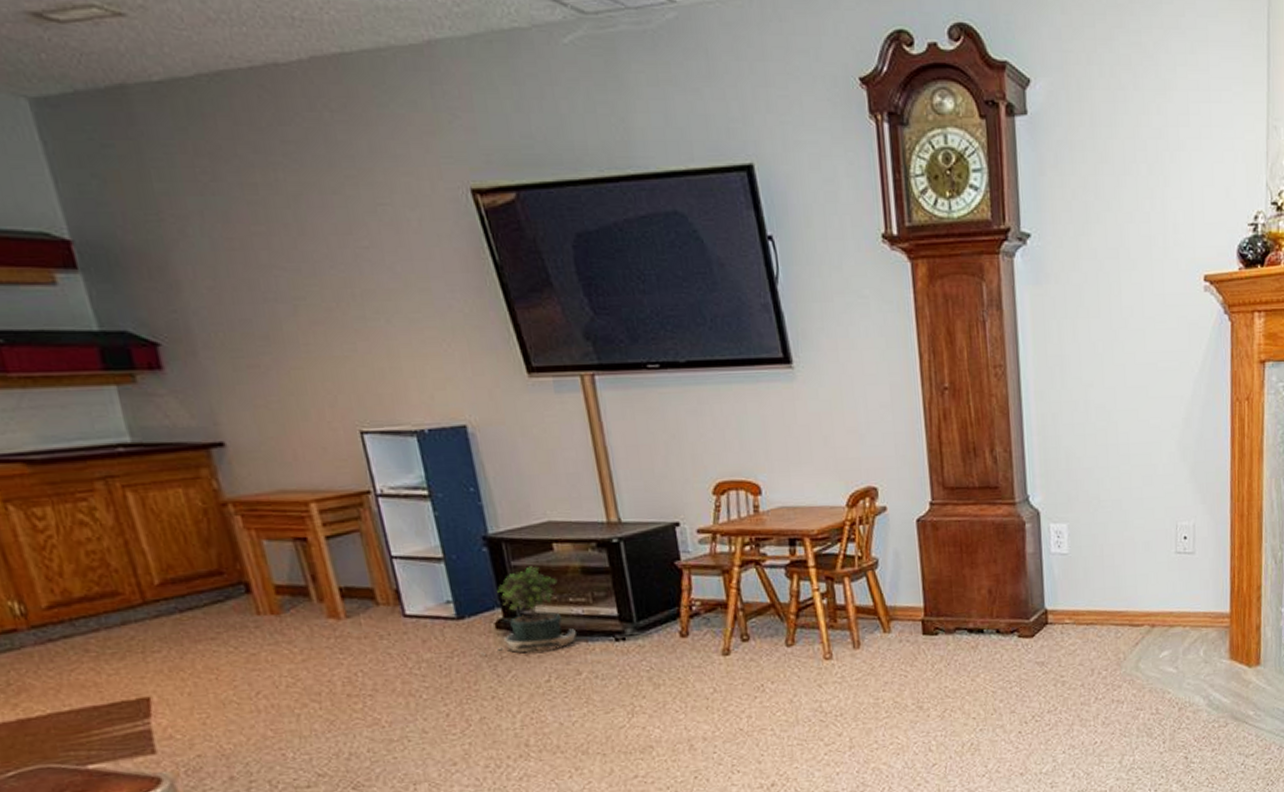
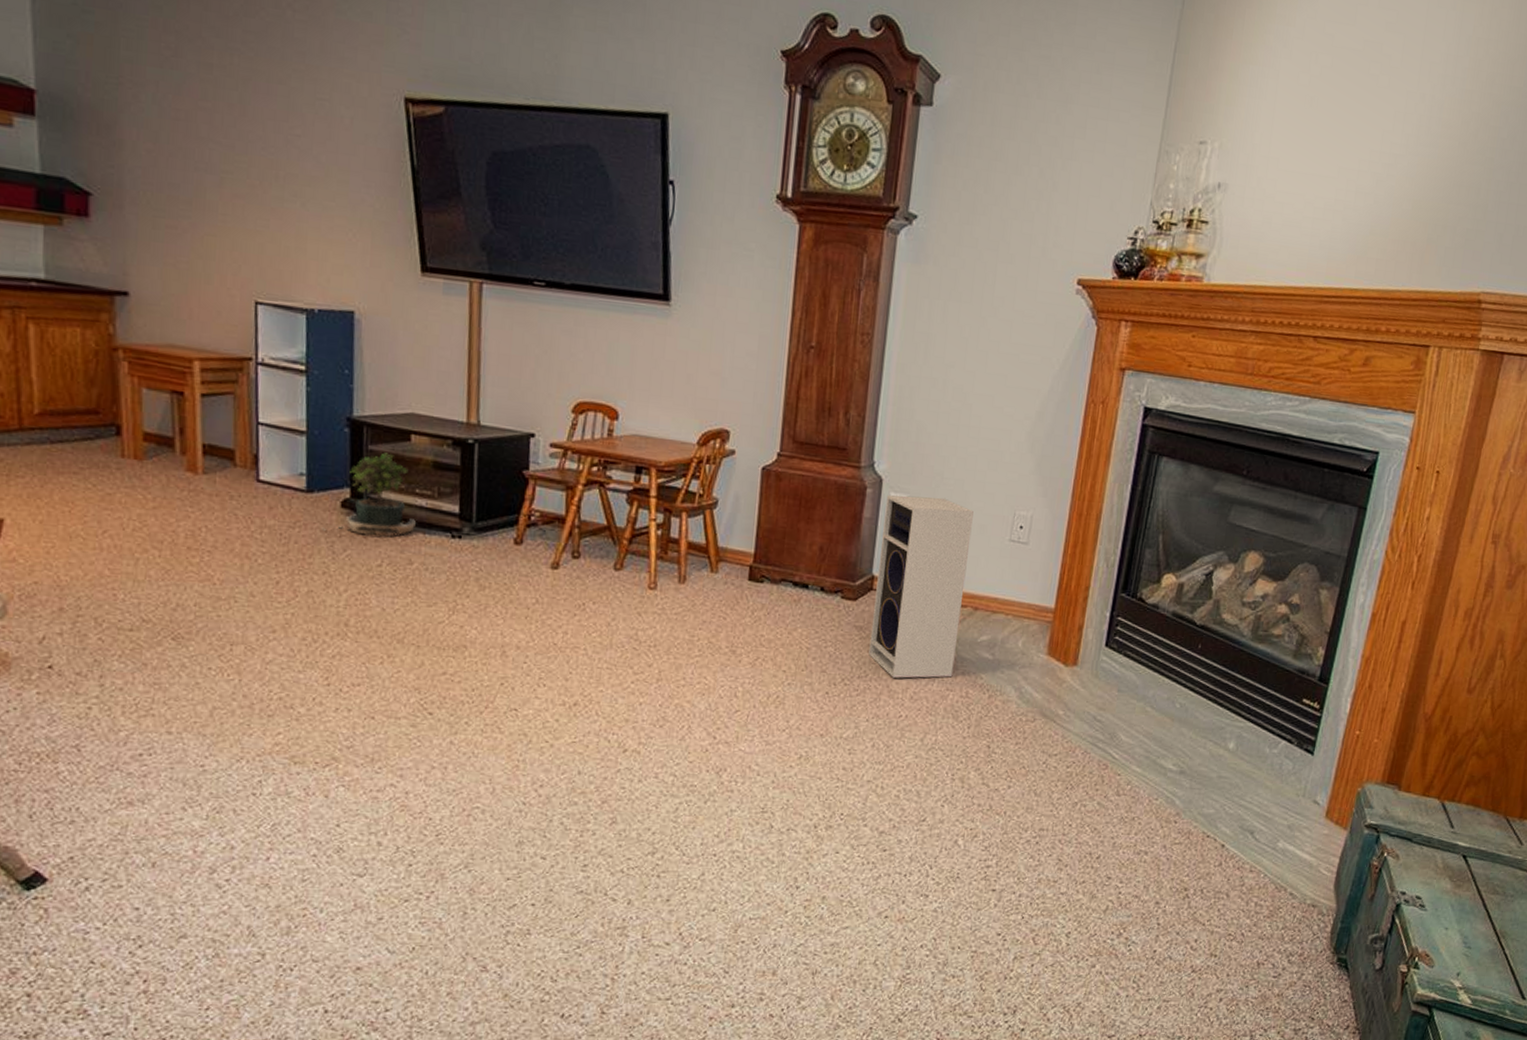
speaker: none [1046,520,1140,707] -> present [868,495,974,678]

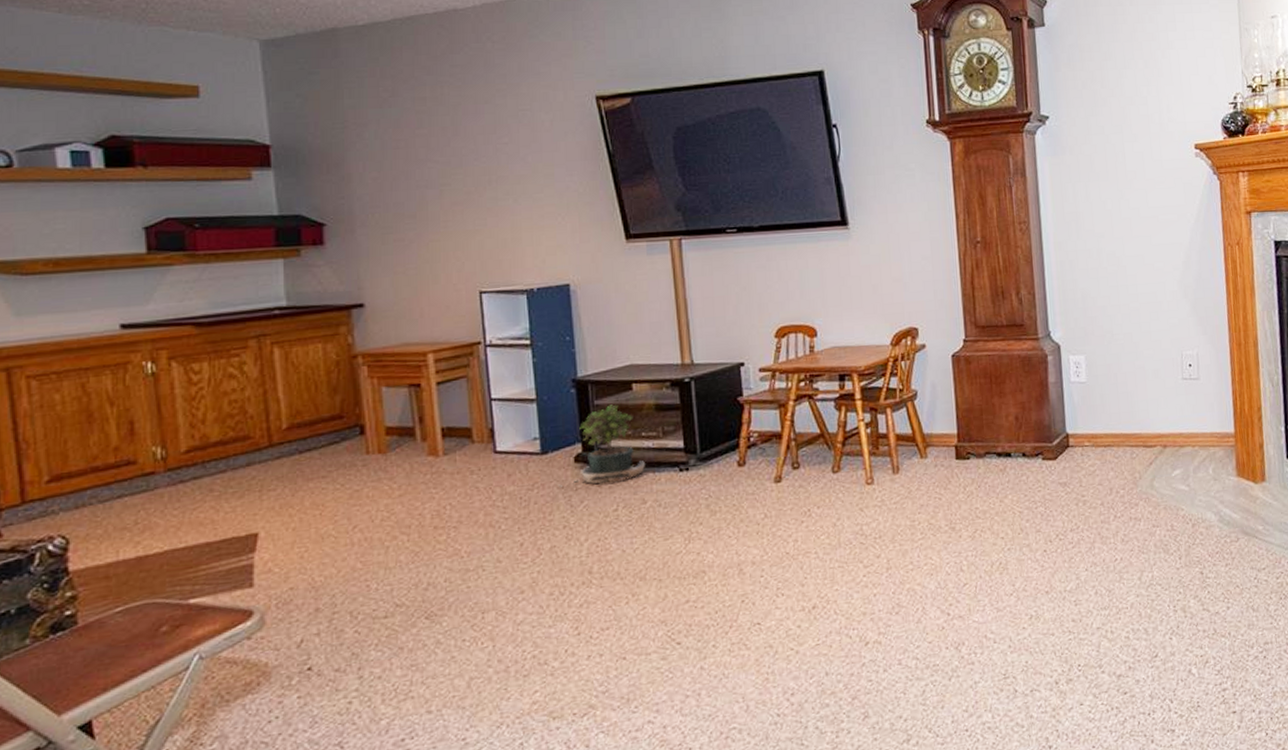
speaker: present [868,495,974,678] -> none [1066,352,1156,525]

